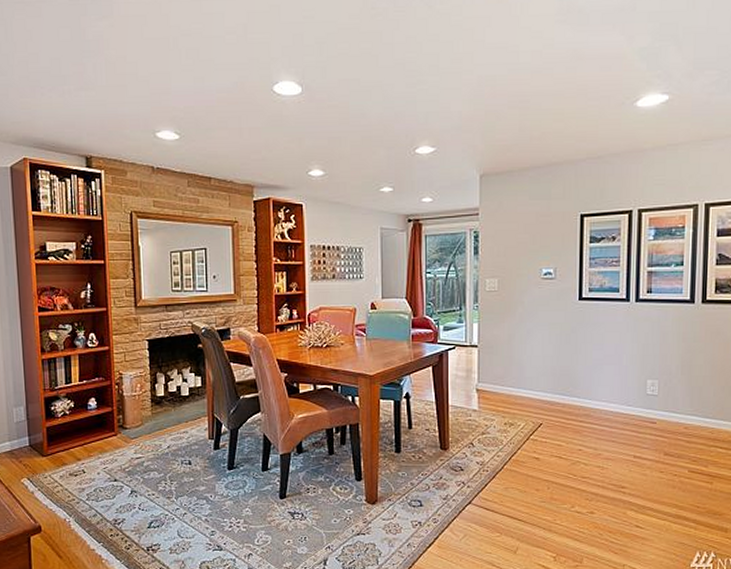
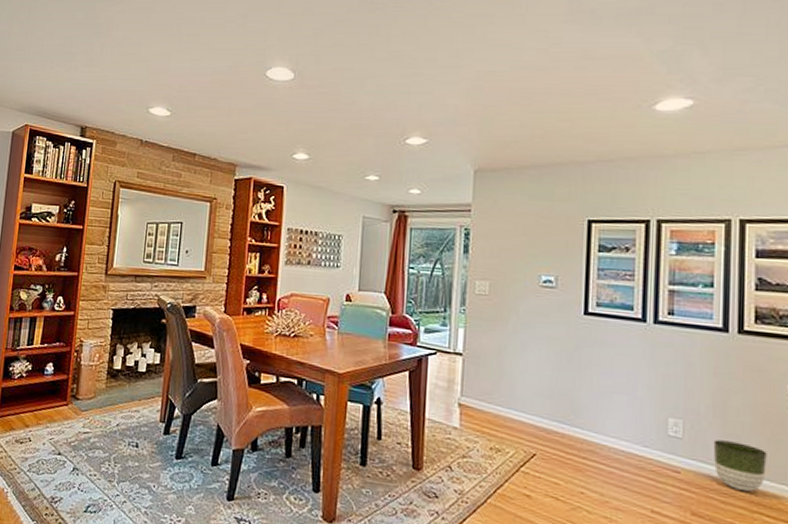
planter: none [681,393,721,432] -> present [713,440,767,492]

